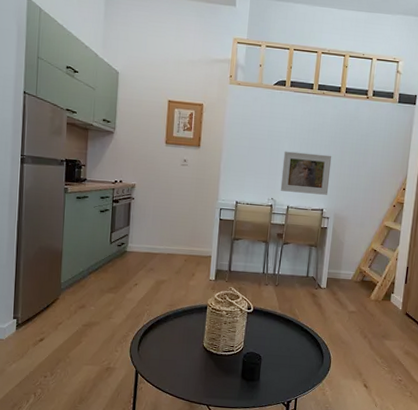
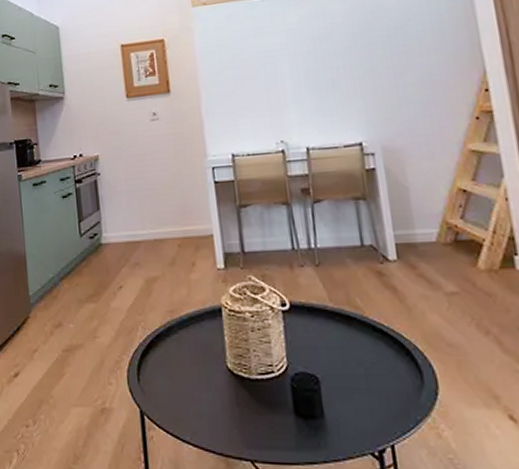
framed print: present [280,151,332,195] -> none [284,65,364,129]

